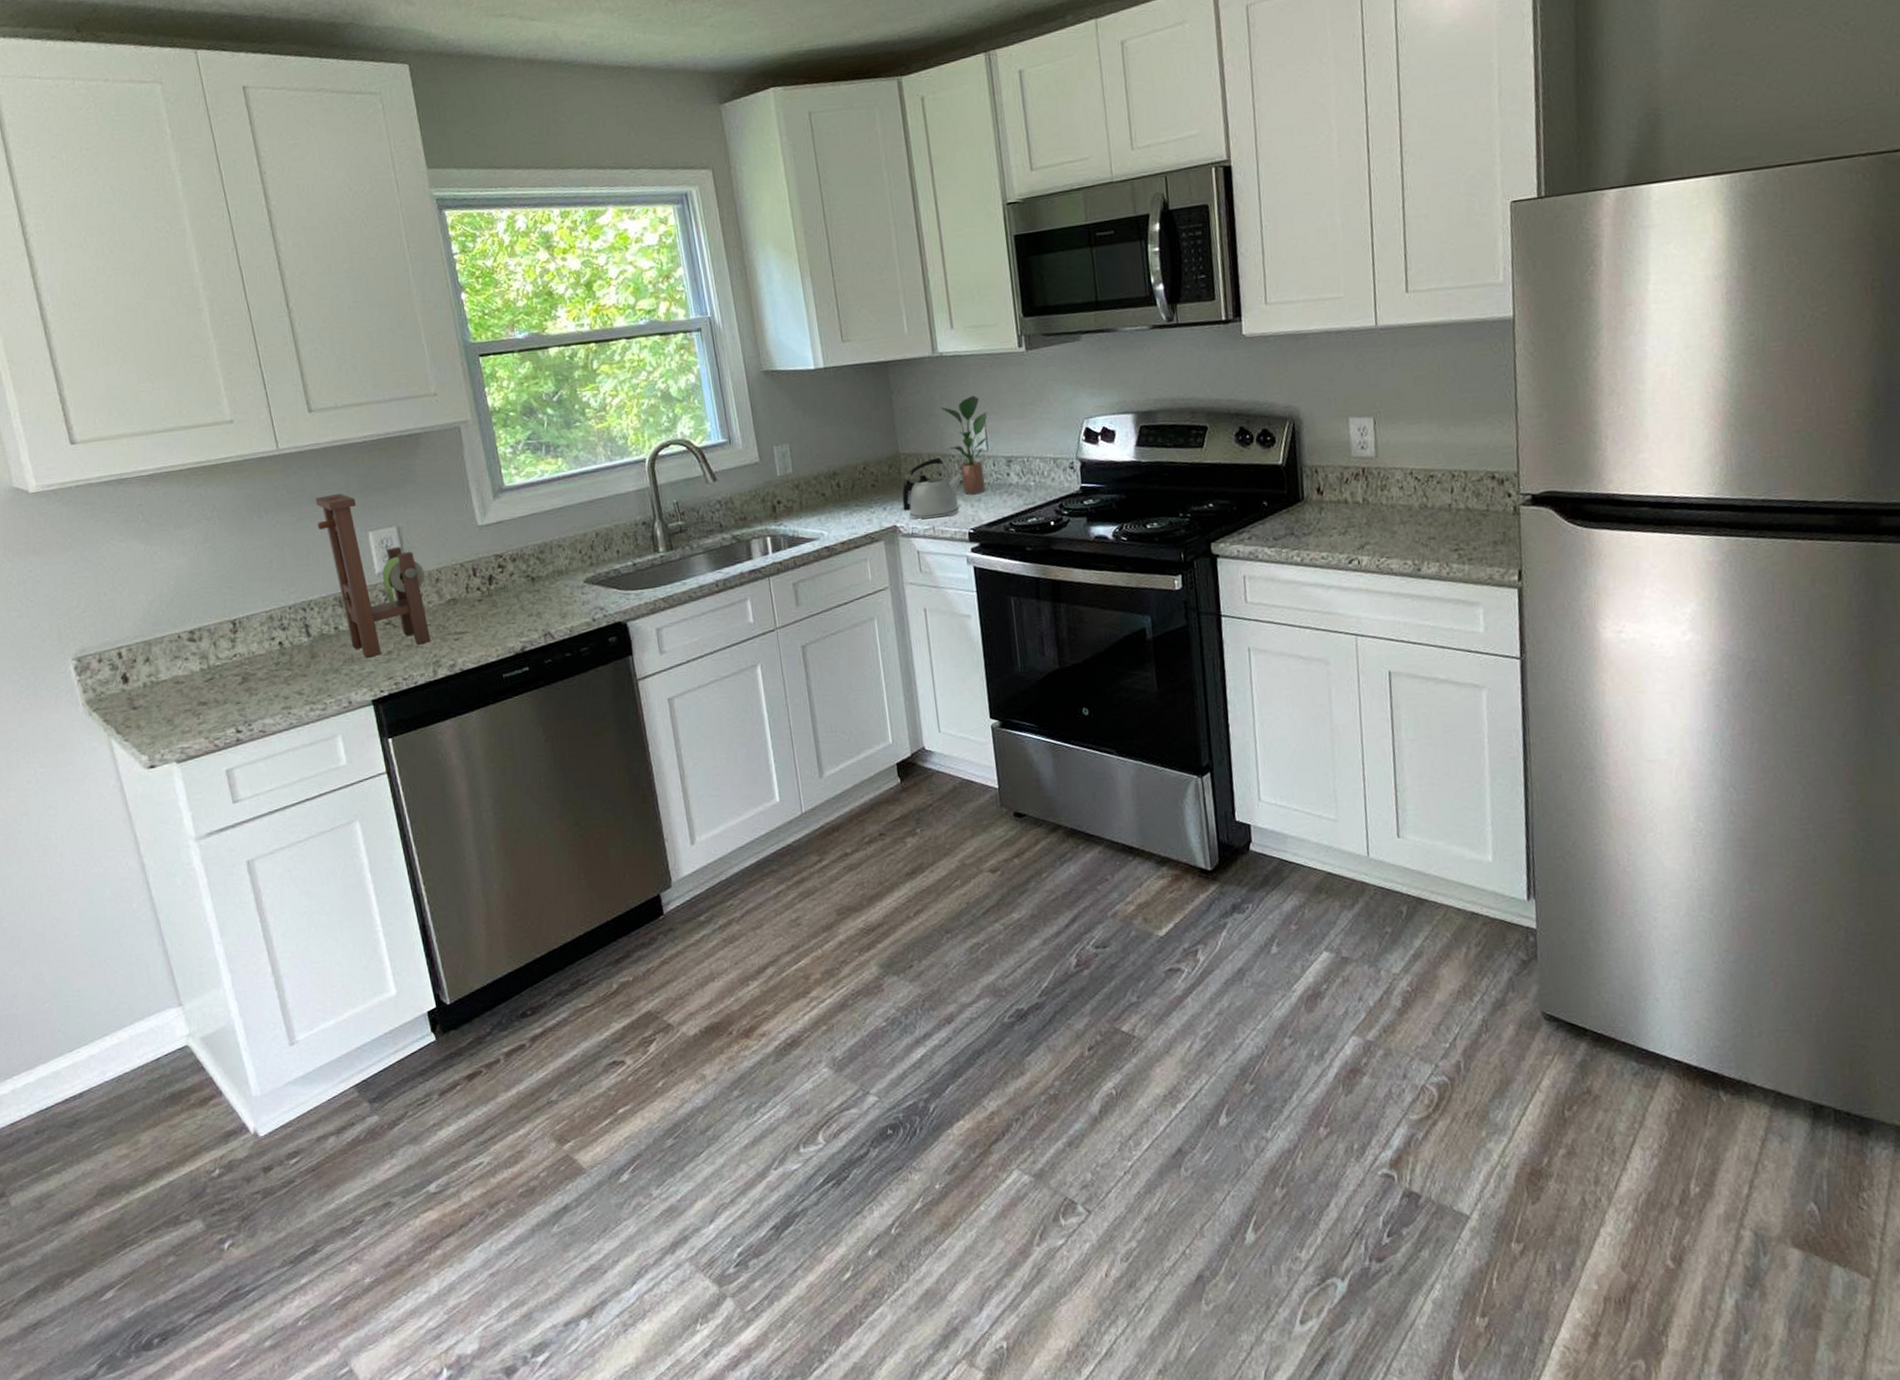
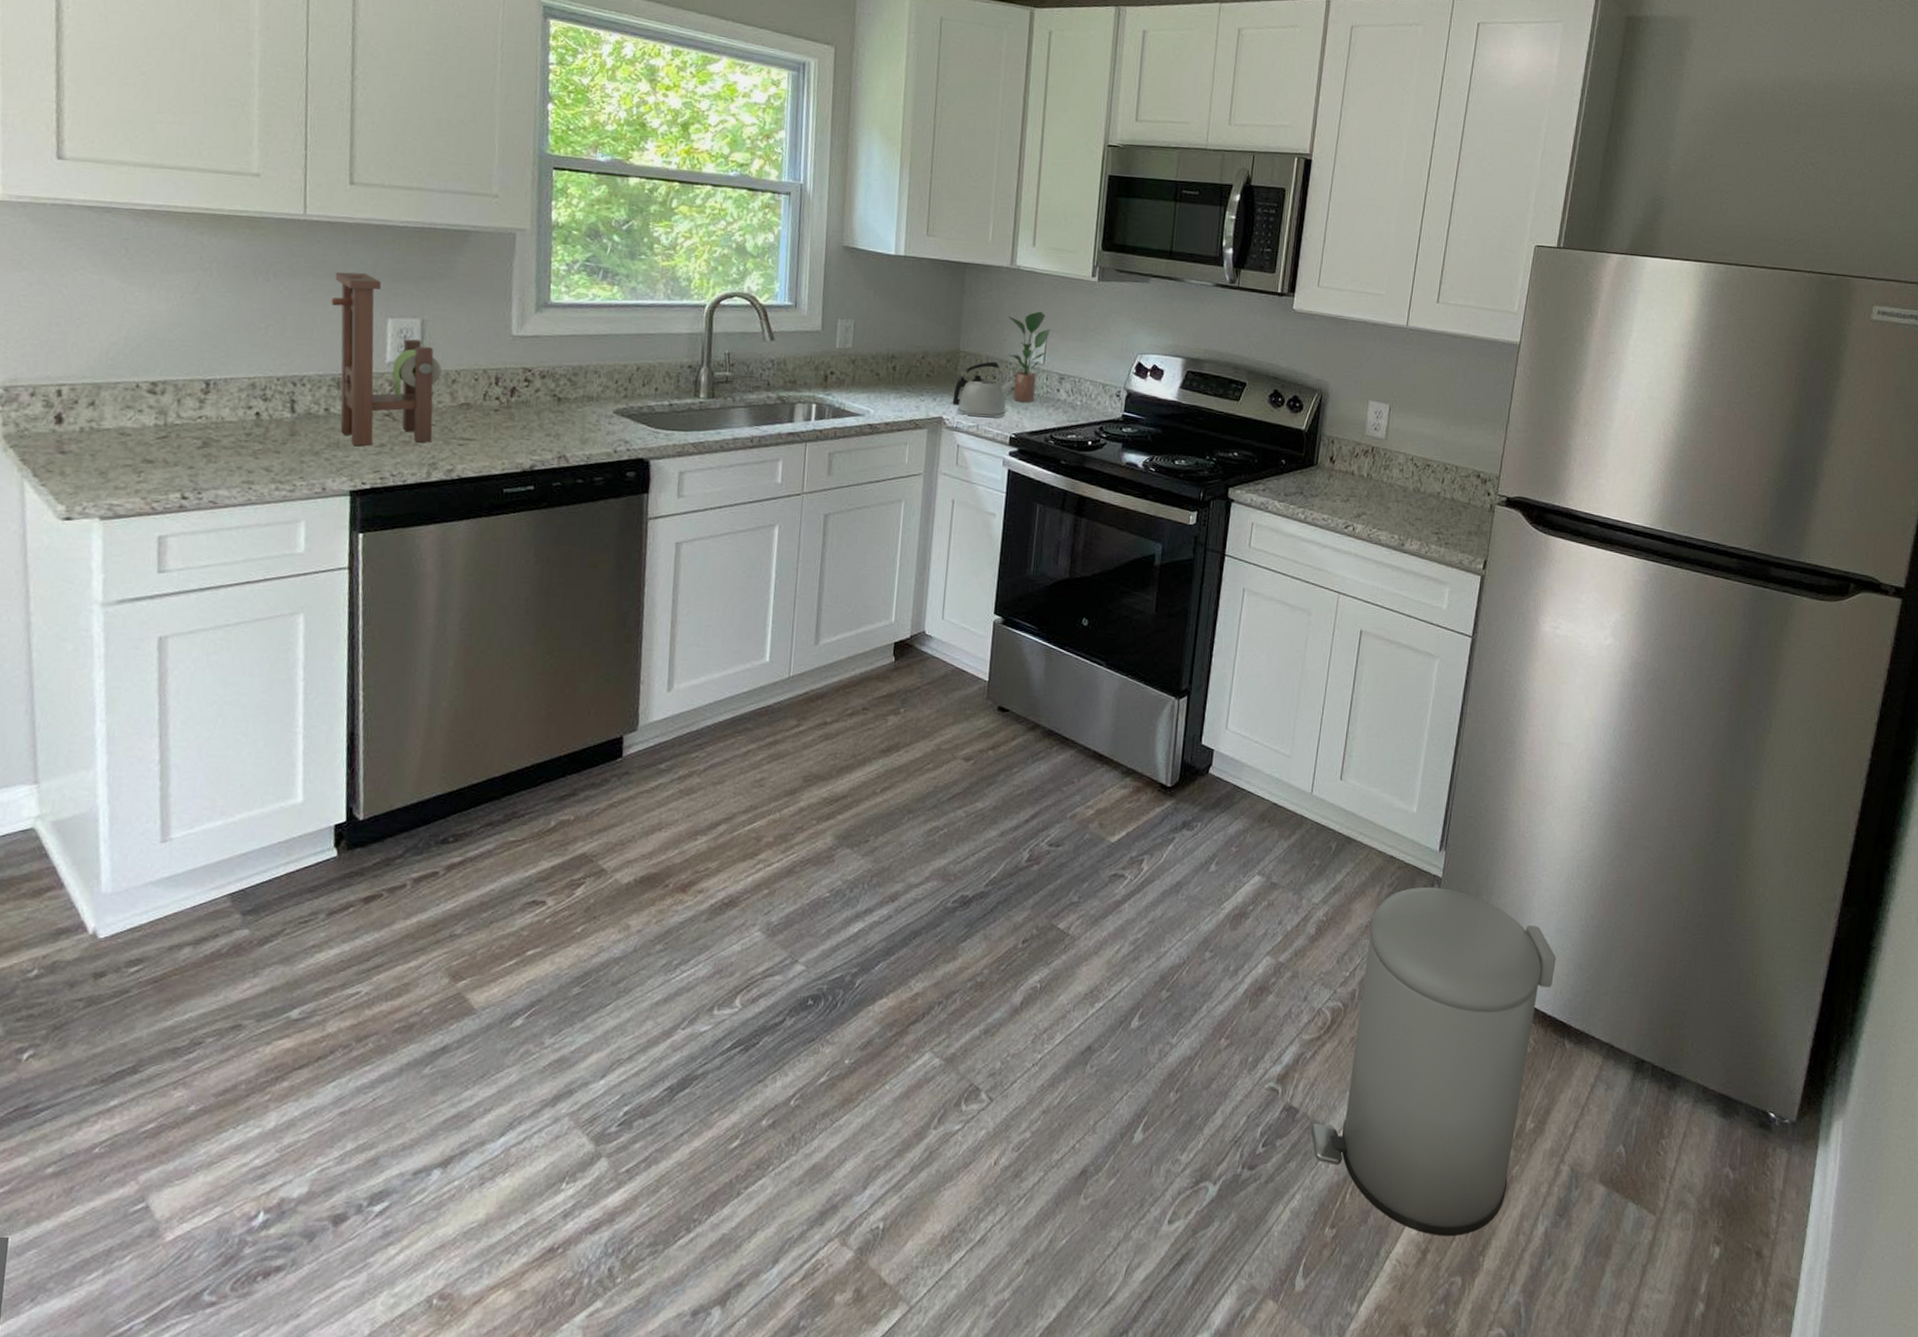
pedal bin: none [1437,939,1692,1318] -> present [1310,886,1556,1236]

